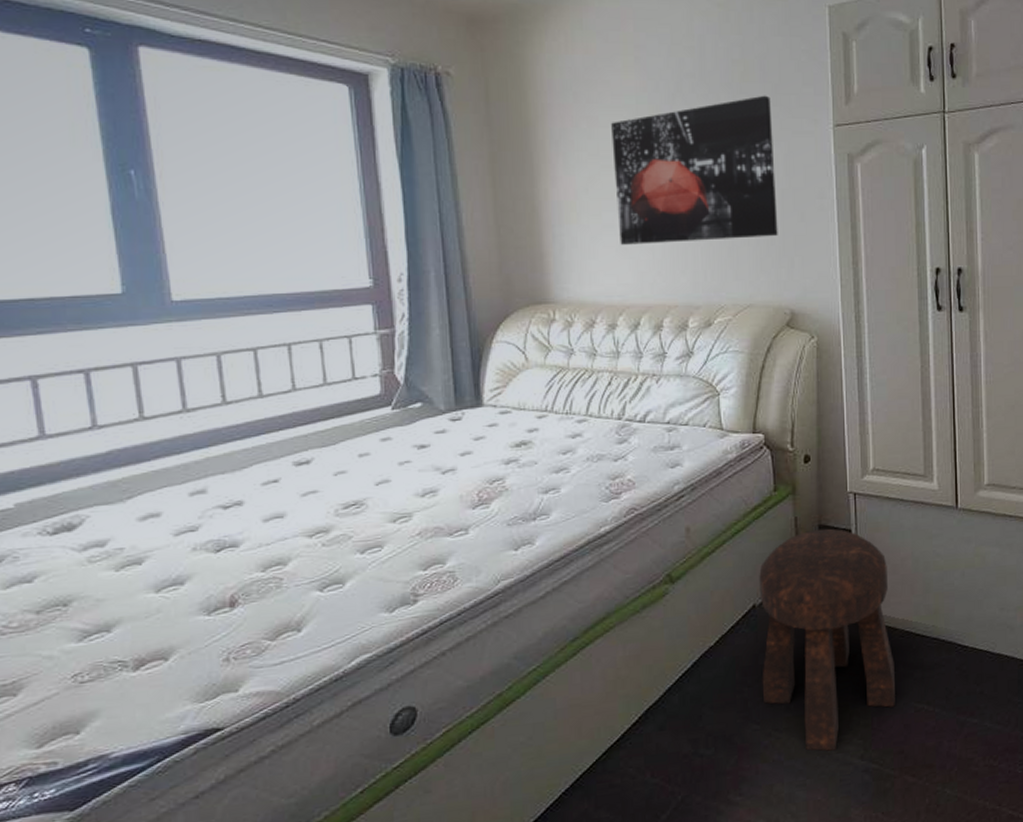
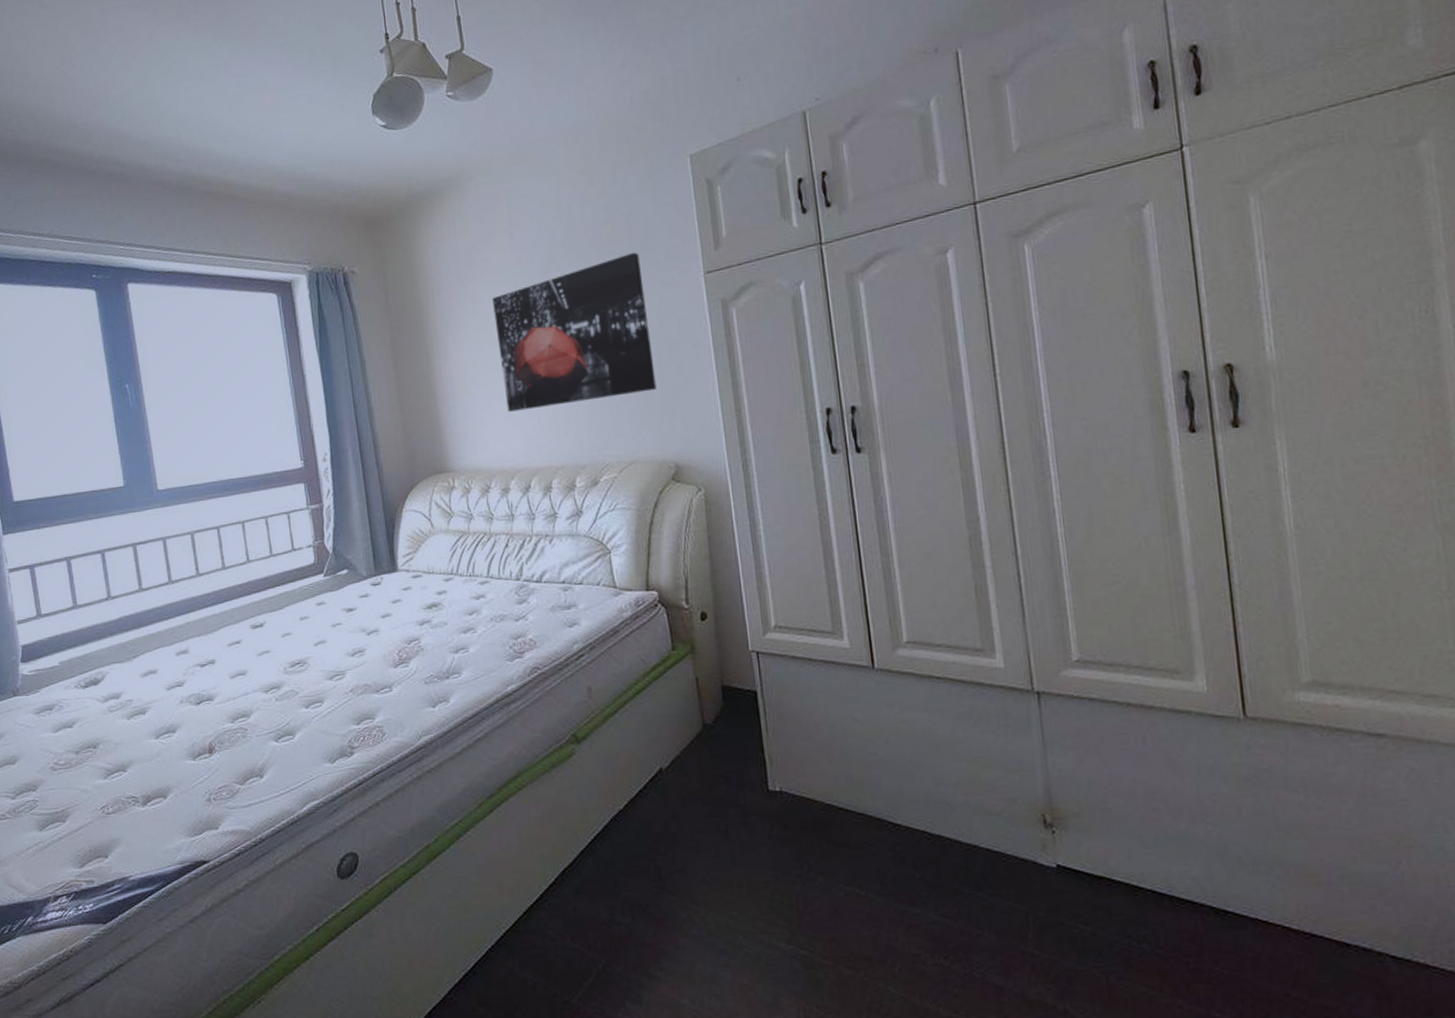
stool: present [759,528,895,751] -> none [663,689,822,931]

